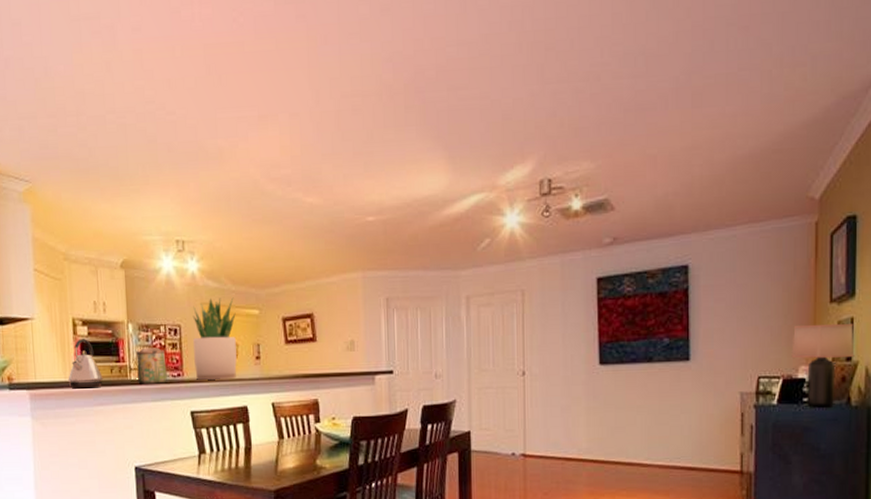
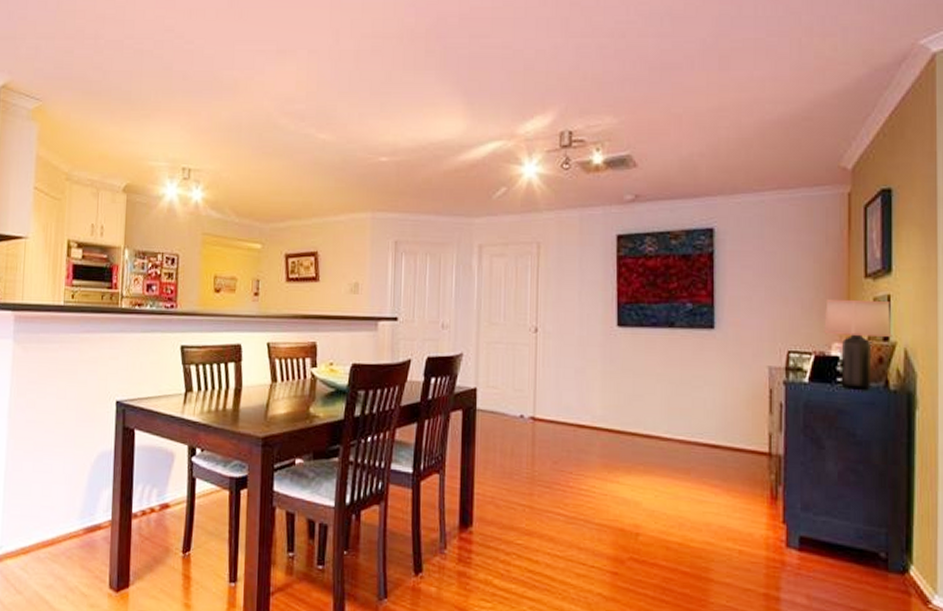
kettle: present [68,339,103,389] -> none [56,262,93,314]
canister: present [136,347,167,384] -> none [129,275,160,314]
planter: present [192,297,237,381] -> none [189,229,237,315]

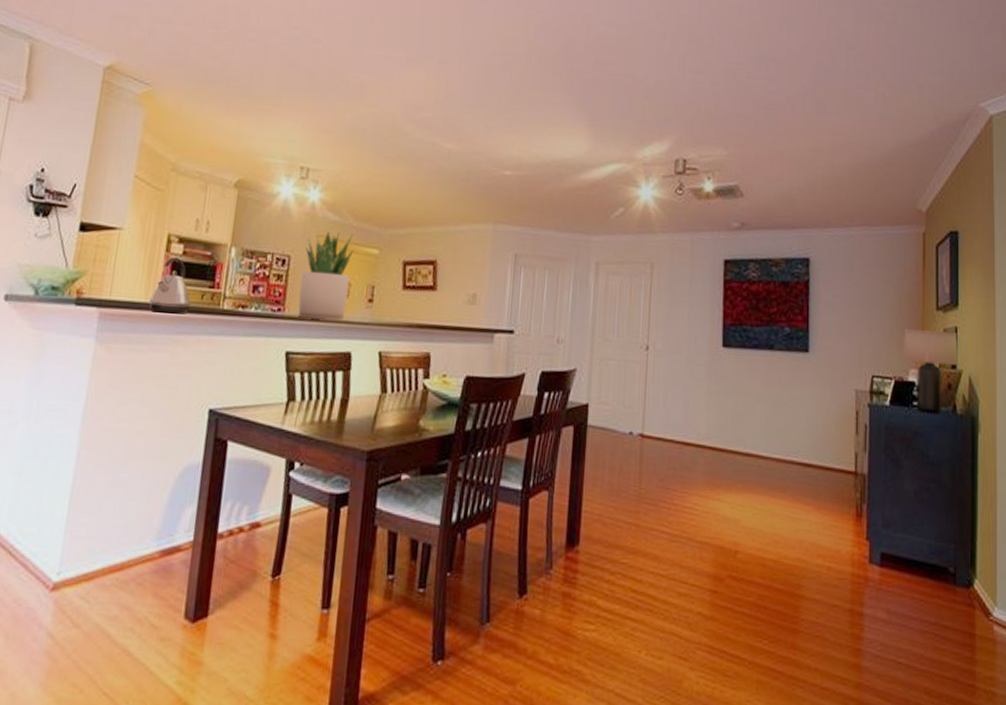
kettle: none [56,262,93,314] -> present [149,257,191,314]
planter: none [189,229,237,315] -> present [298,231,354,321]

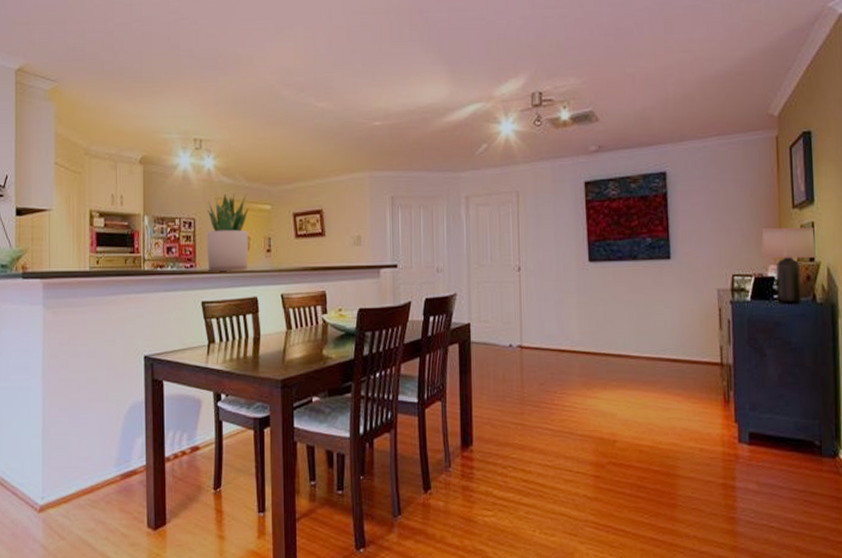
kettle: present [149,257,191,314] -> none [82,230,117,279]

